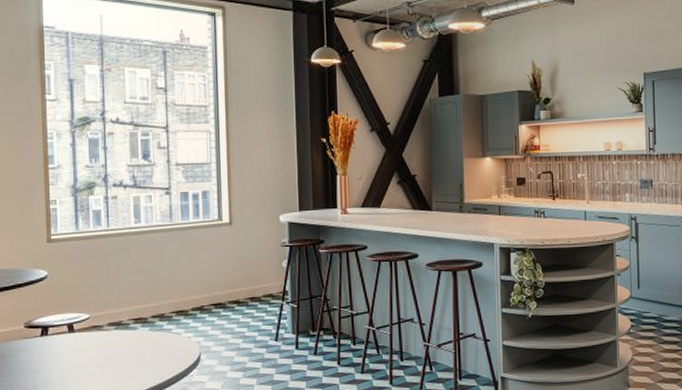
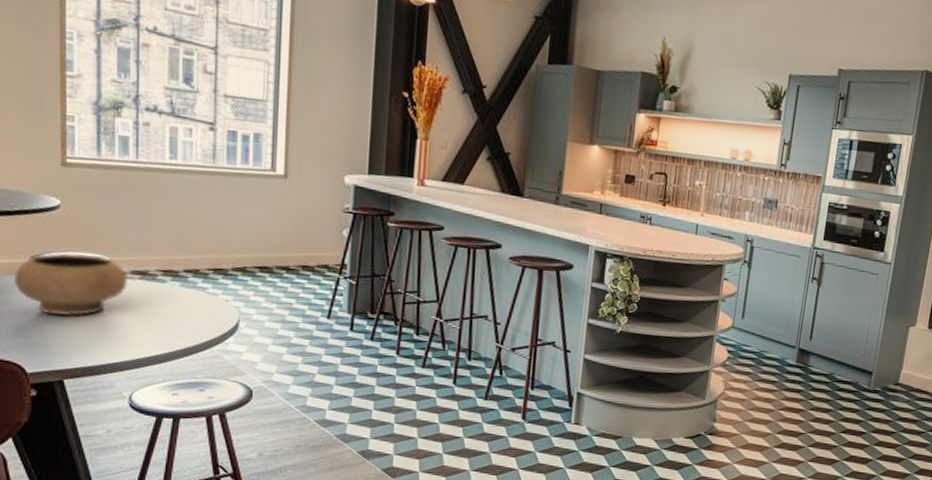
bowl: none [12,314,105,372] -> present [14,253,127,317]

